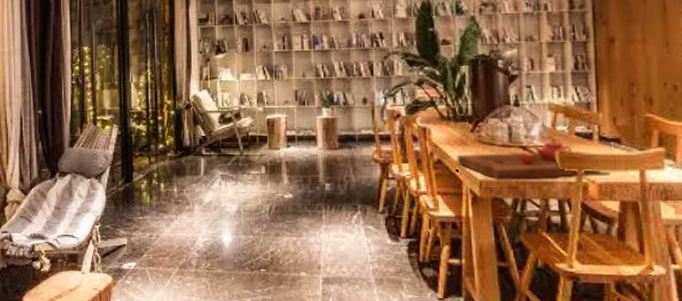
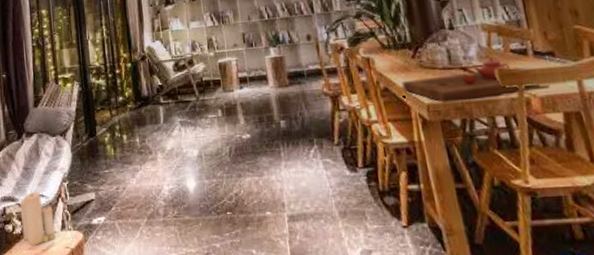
candle: none [49,230,84,285] -> present [20,190,55,246]

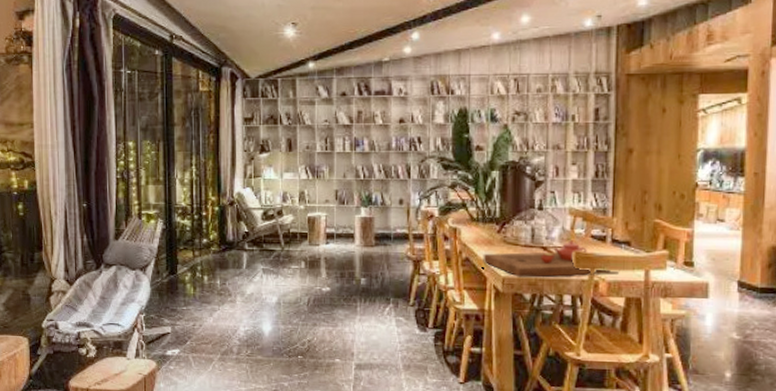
candle: present [20,190,55,246] -> none [95,318,129,370]

